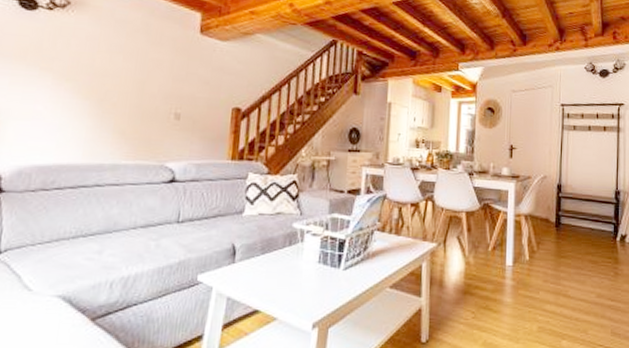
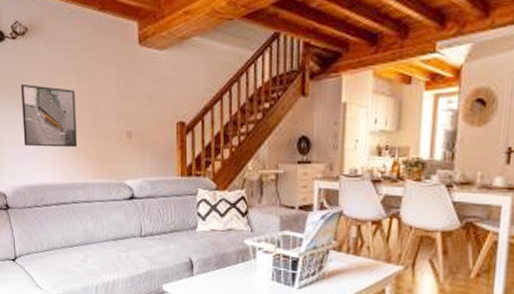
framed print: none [40,55,120,127] -> present [21,83,77,148]

